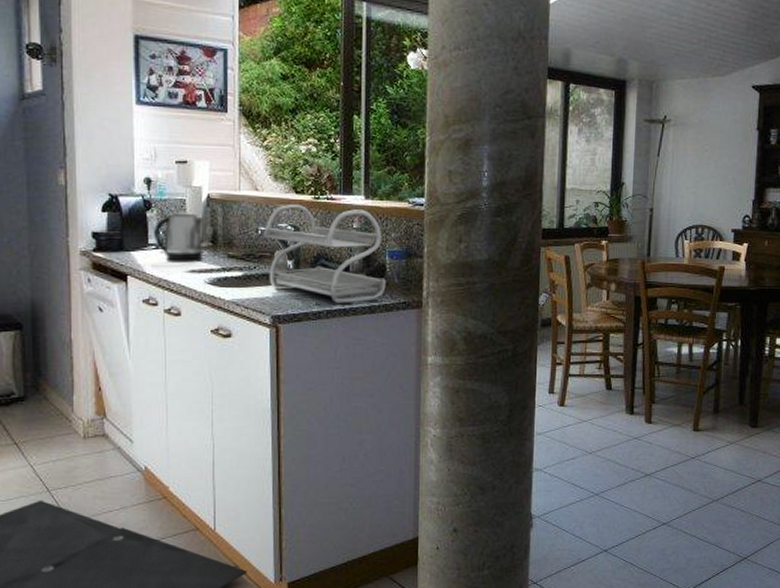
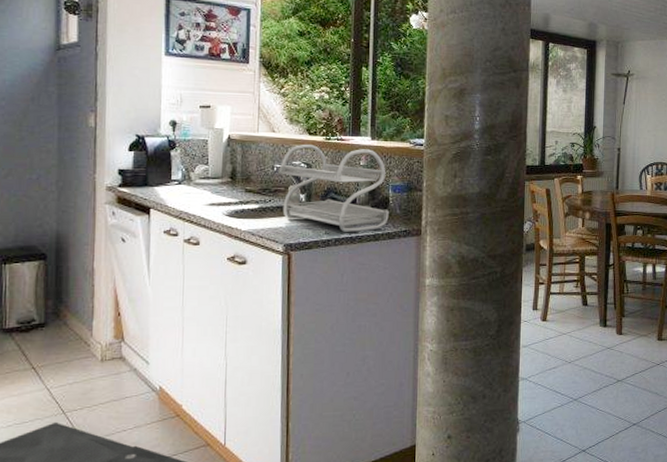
kettle: present [154,211,203,264] -> none [177,151,224,198]

